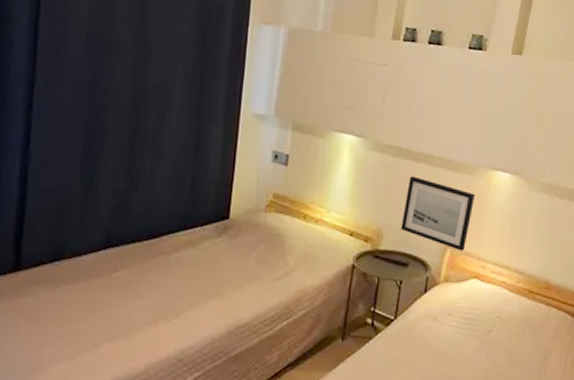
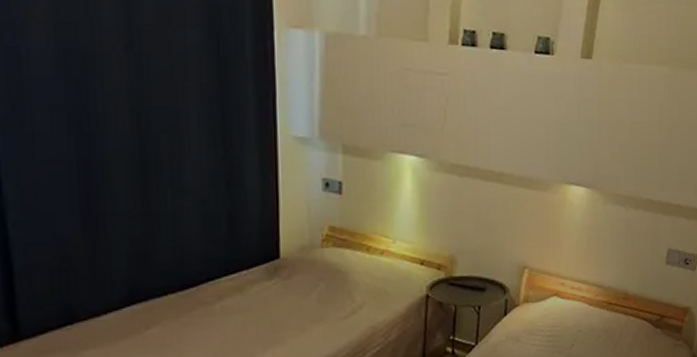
wall art: present [401,176,476,251] -> none [475,196,551,270]

